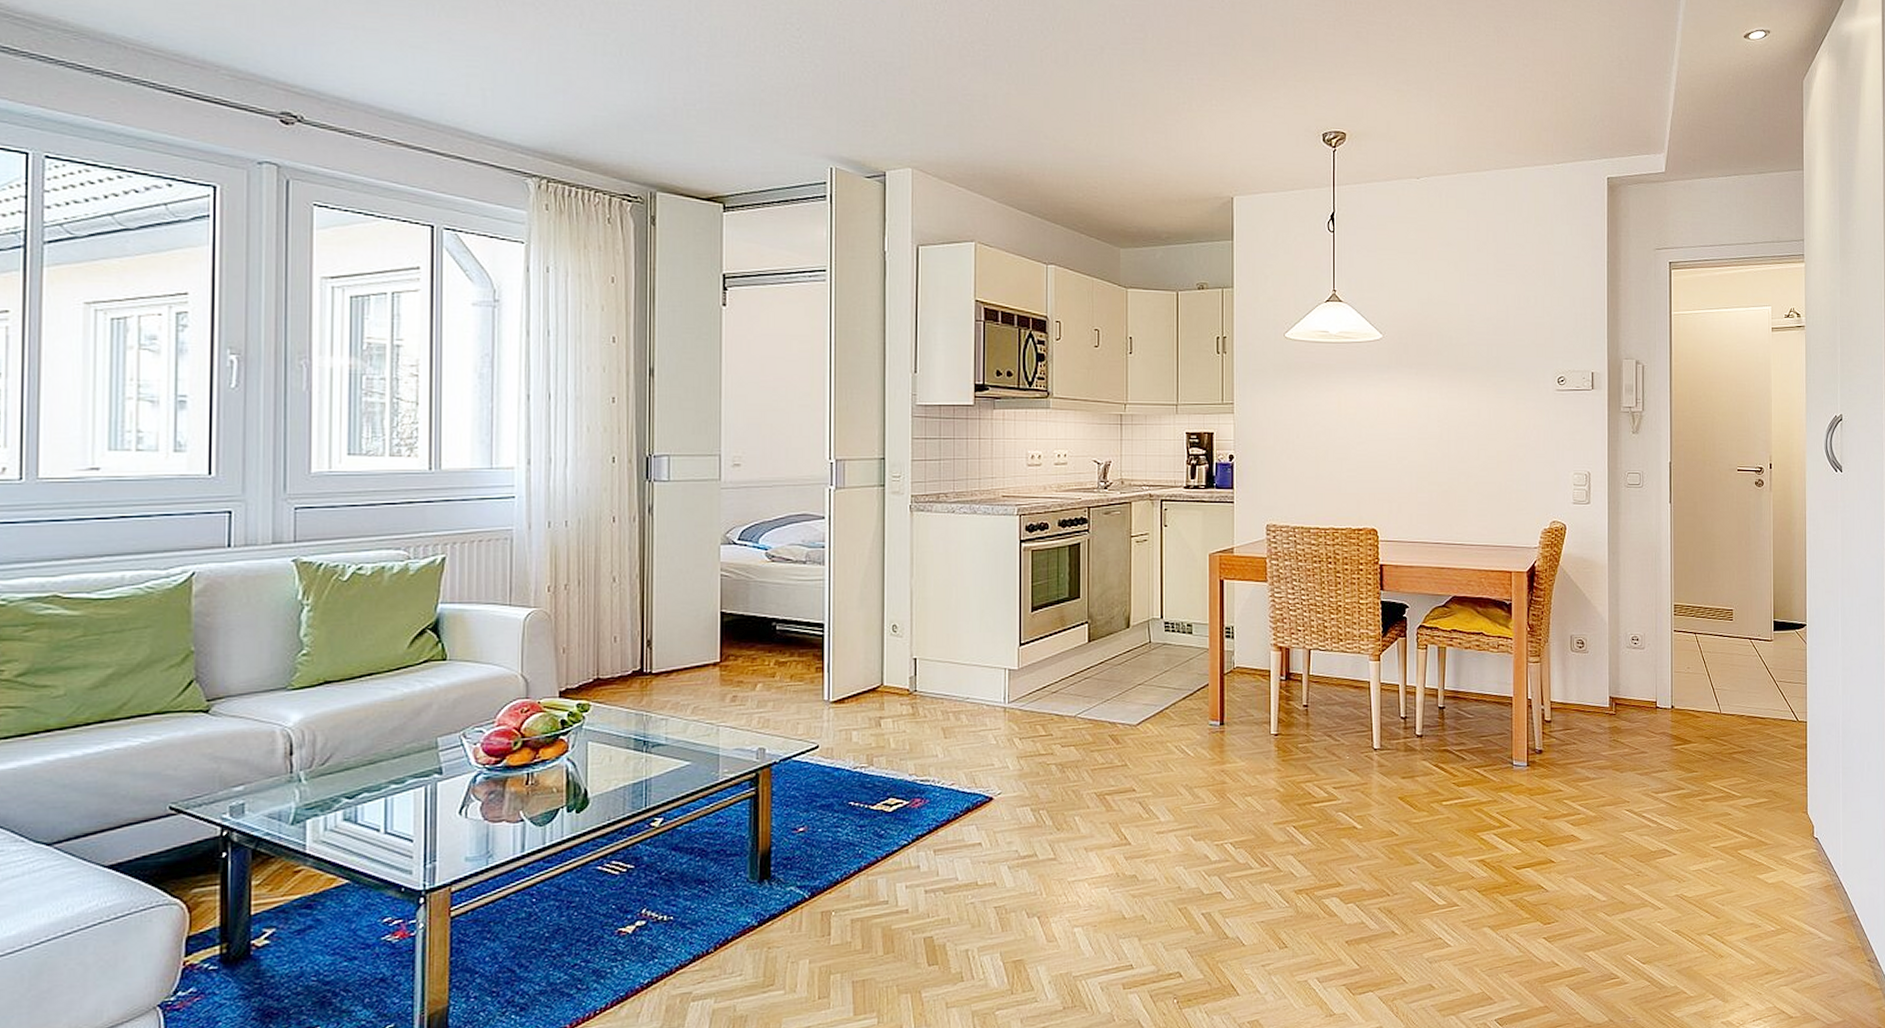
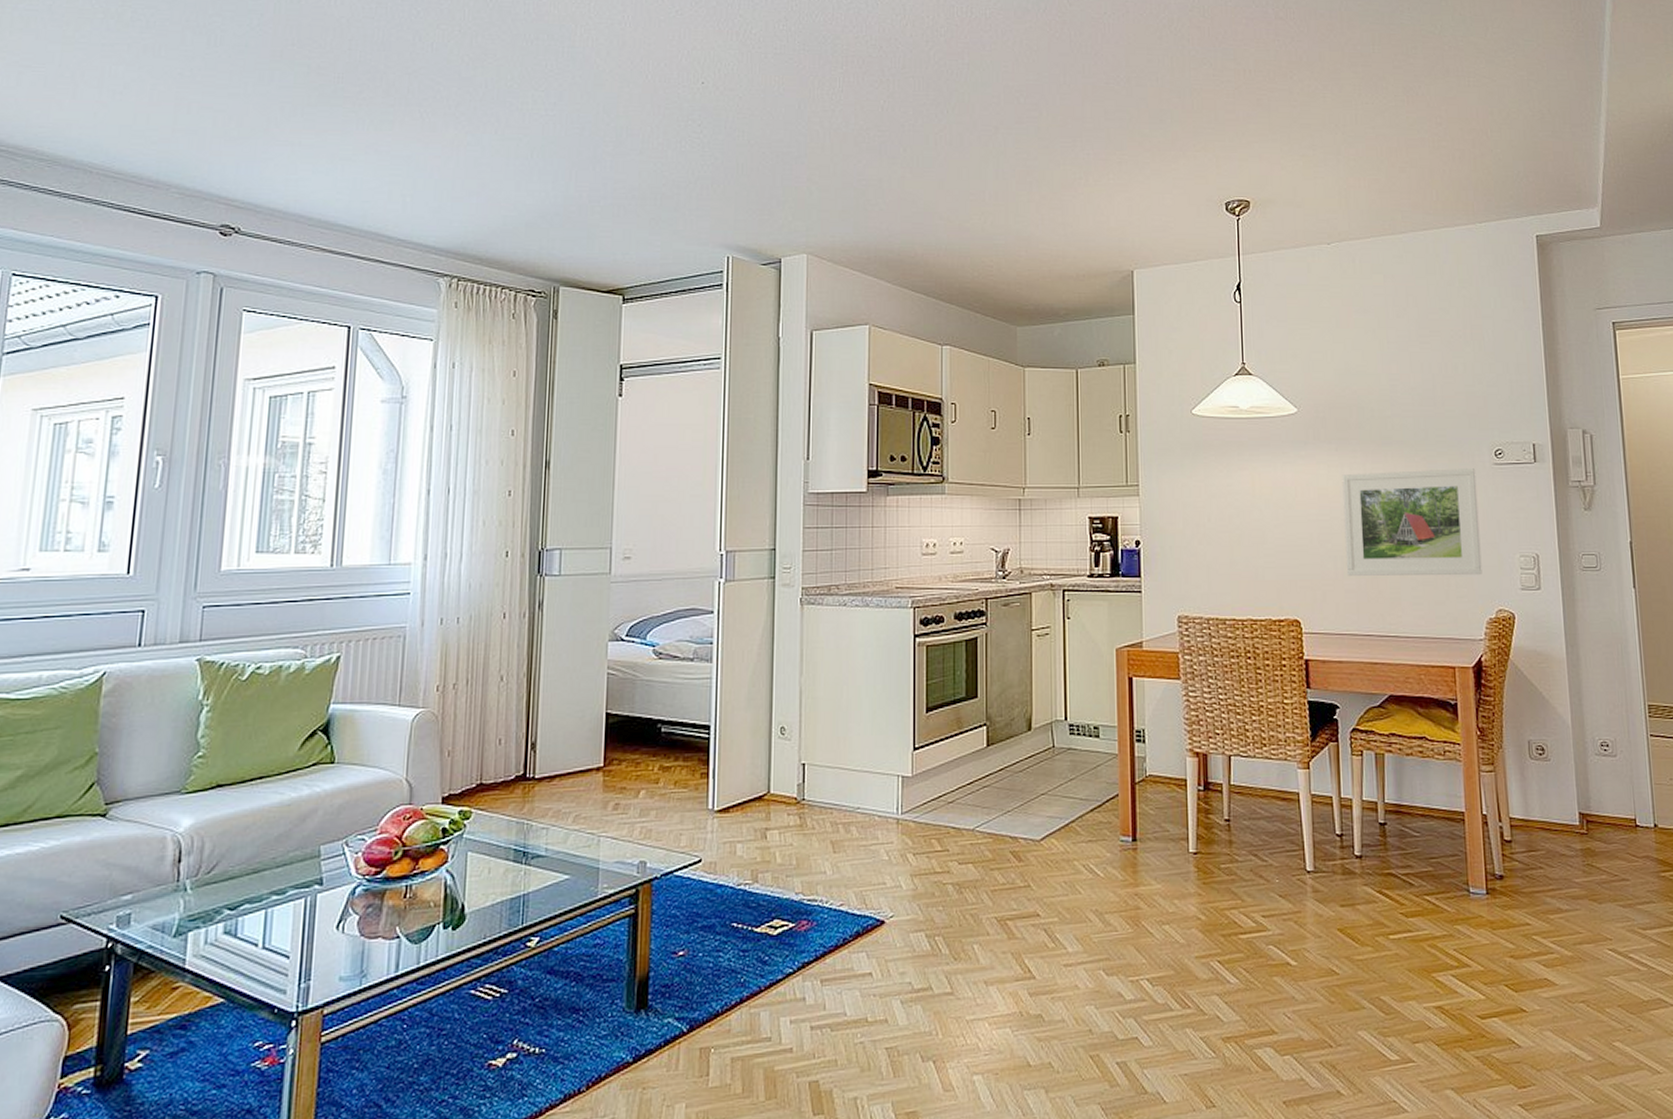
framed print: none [1420,393,1540,491] -> present [1342,468,1482,576]

